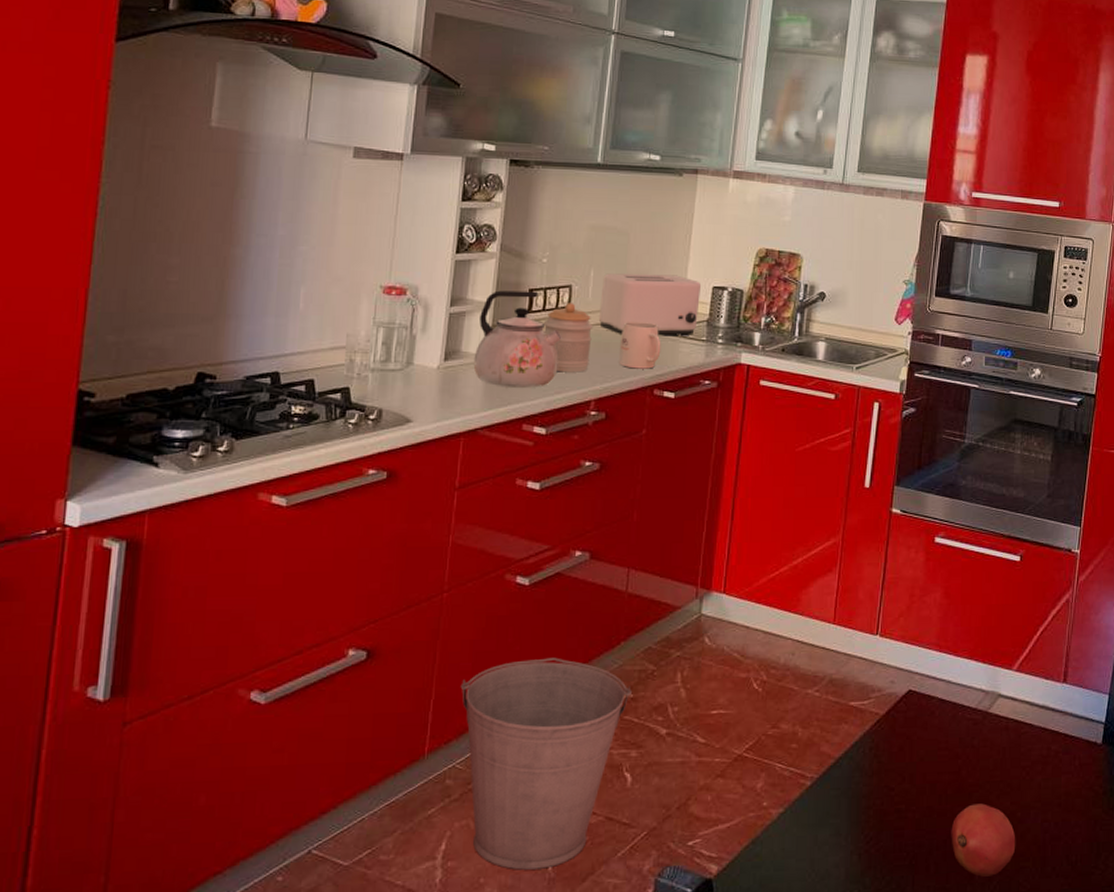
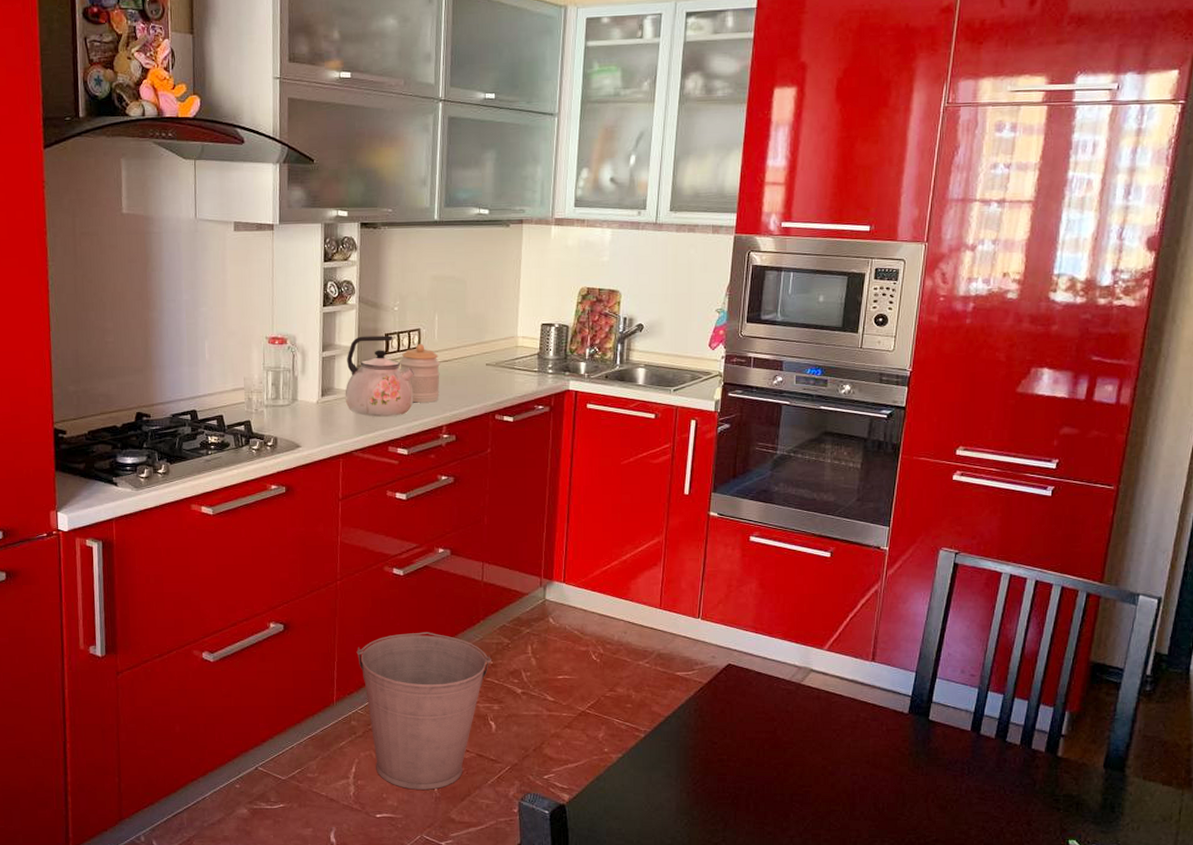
toaster: present [598,273,700,335] -> none [444,315,531,369]
mug: present [619,320,661,369] -> none [464,356,499,398]
fruit: present [951,803,1016,877] -> none [768,758,827,816]

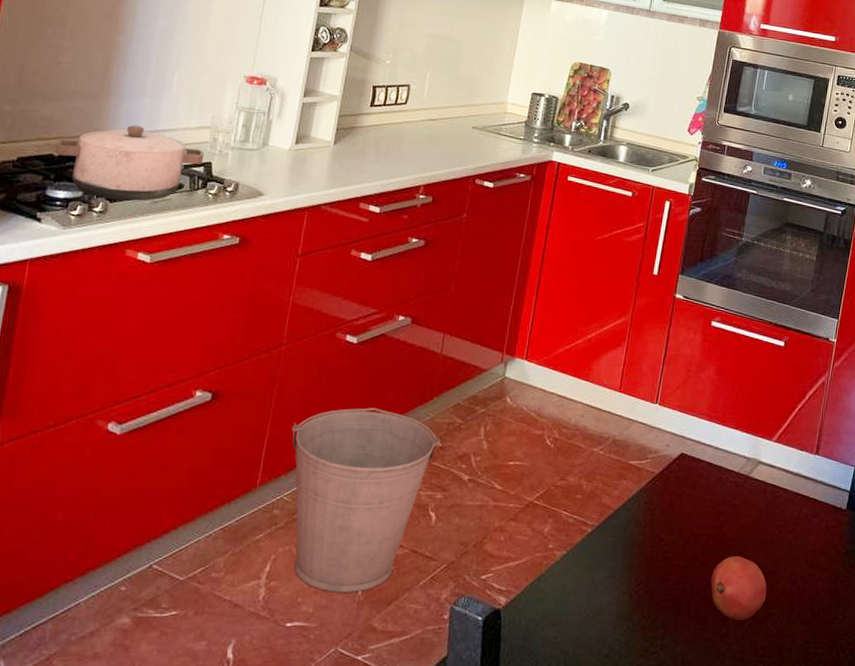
cooking pot: none [117,392,243,462] -> present [55,124,205,202]
kettle: present [345,335,415,418] -> none [320,85,399,172]
jar: present [398,344,441,403] -> none [383,100,427,161]
fruit: none [768,758,827,816] -> present [710,556,767,620]

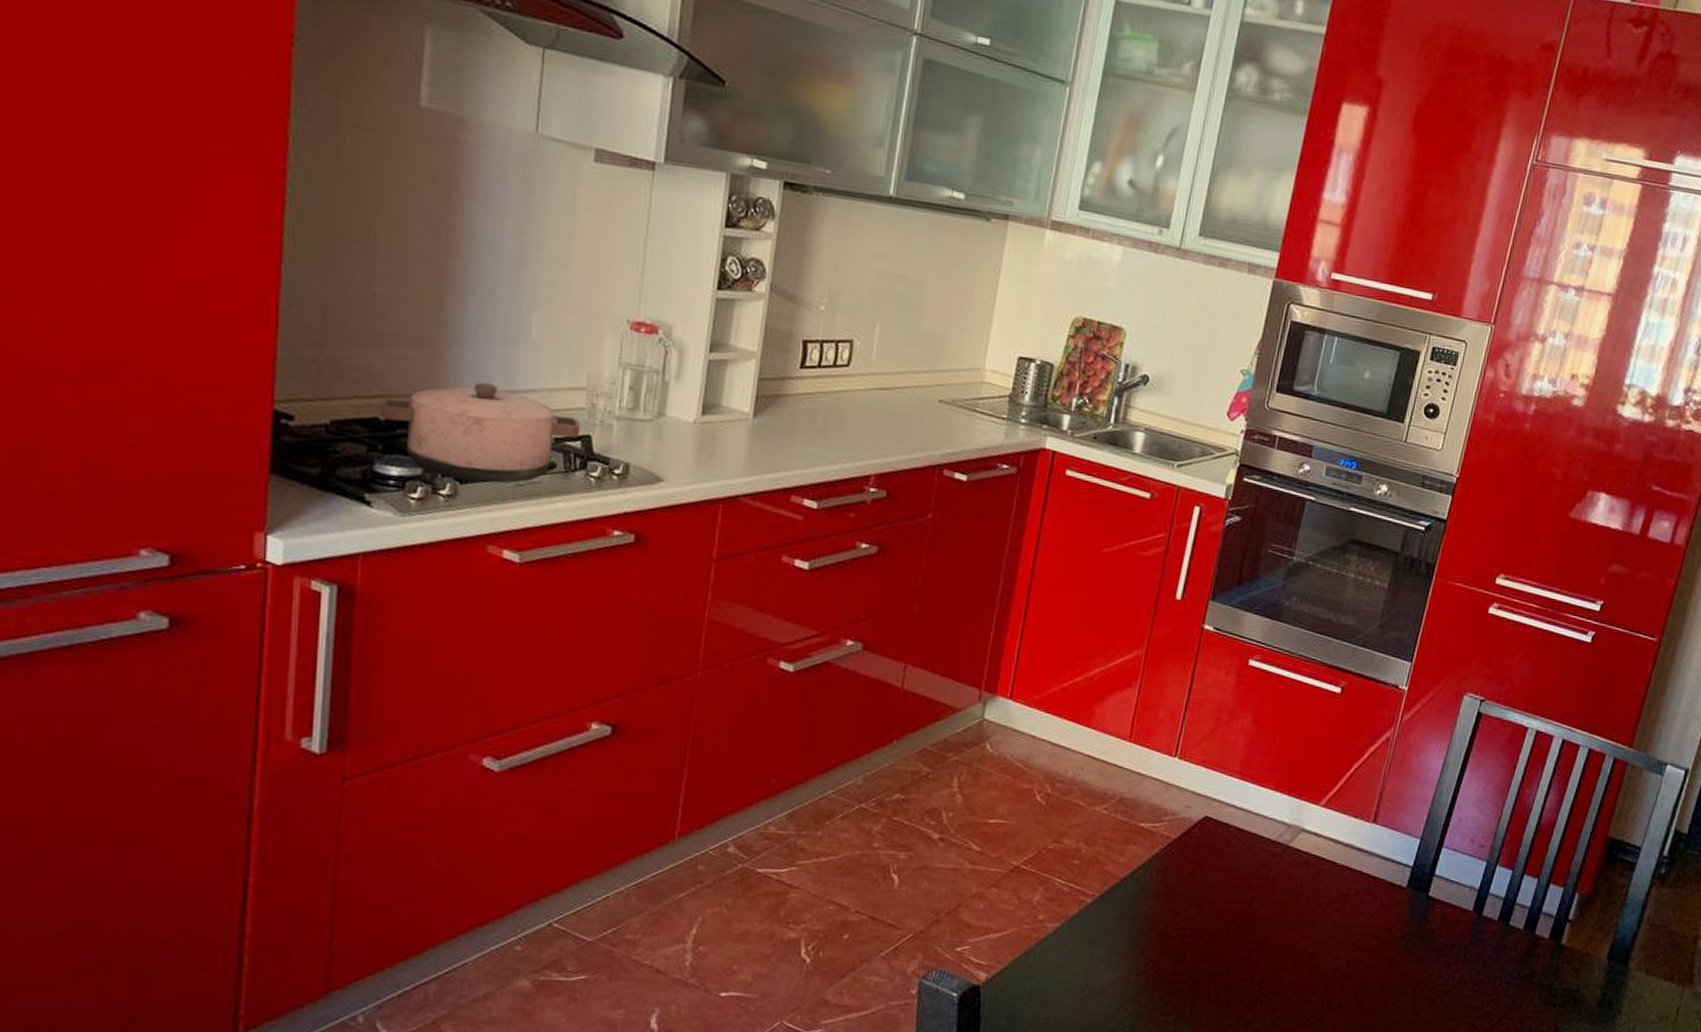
bucket: present [291,408,440,592] -> none [715,750,903,962]
fruit: present [710,556,767,620] -> none [1235,935,1305,1007]

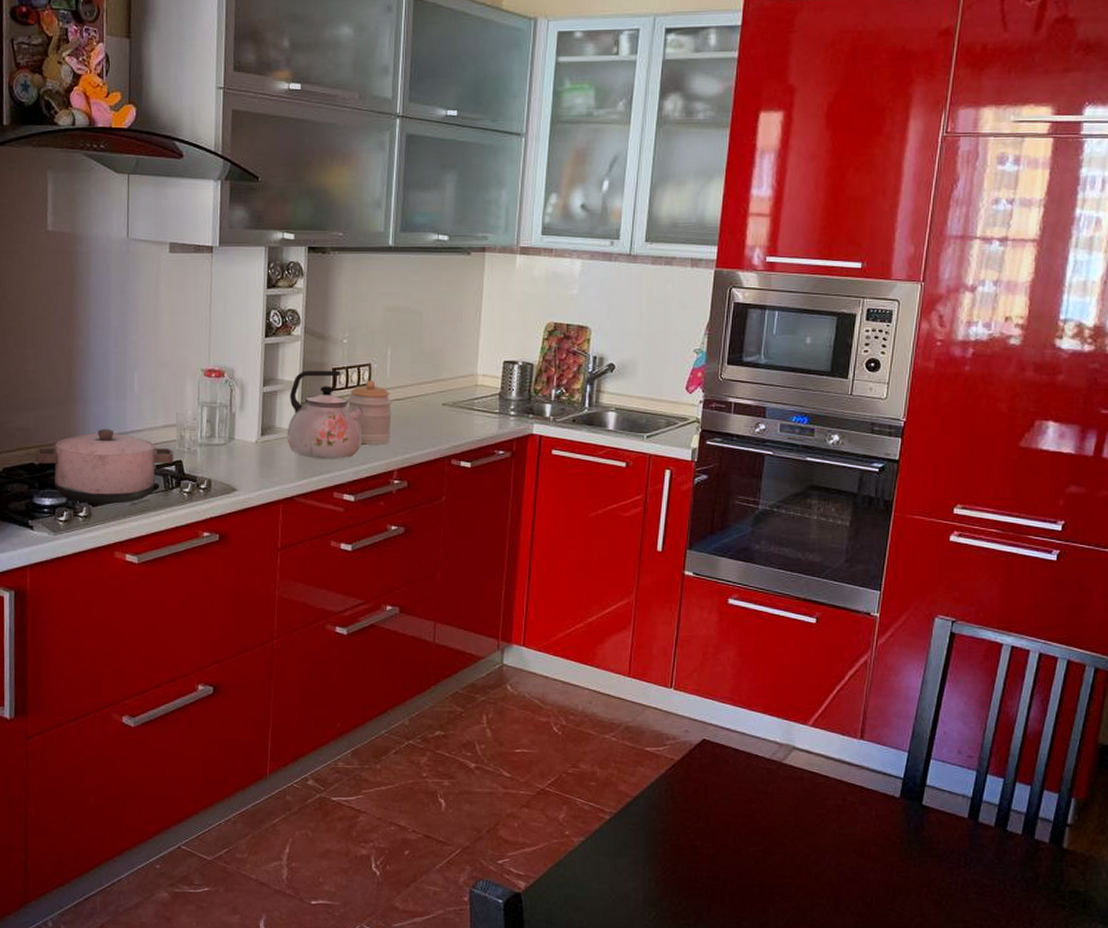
kettle: none [735,338,840,456] -> present [287,370,365,460]
jar: none [818,360,877,442] -> present [346,380,393,445]

